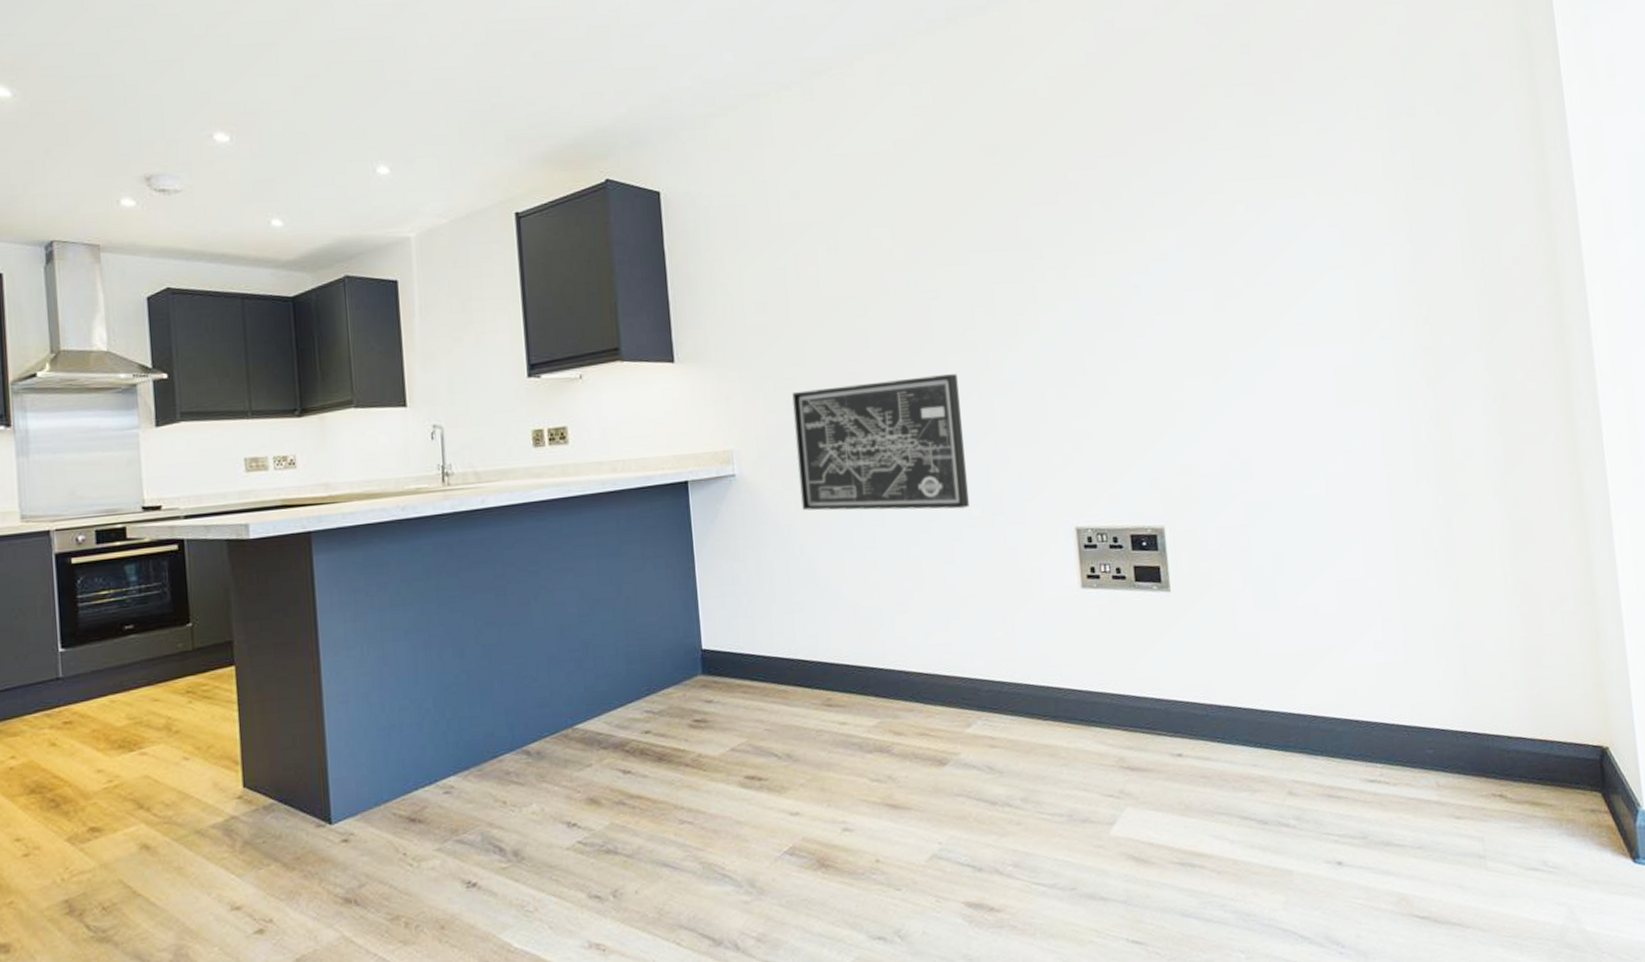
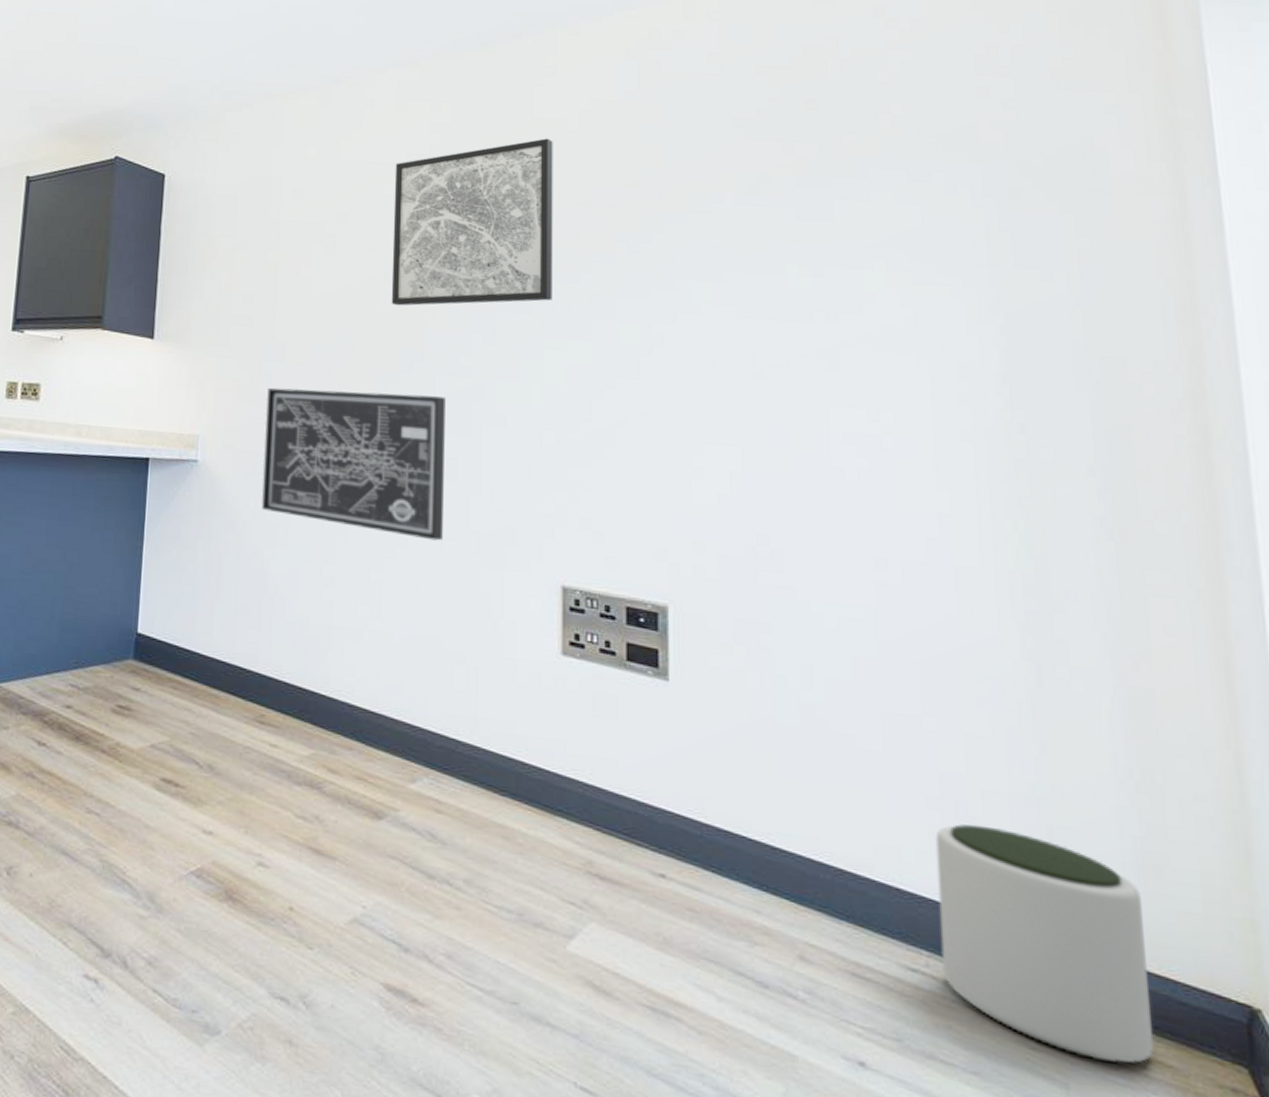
wall art: none [884,109,1041,293] -> present [391,138,553,306]
plant pot: none [1381,654,1539,815] -> present [935,824,1153,1063]

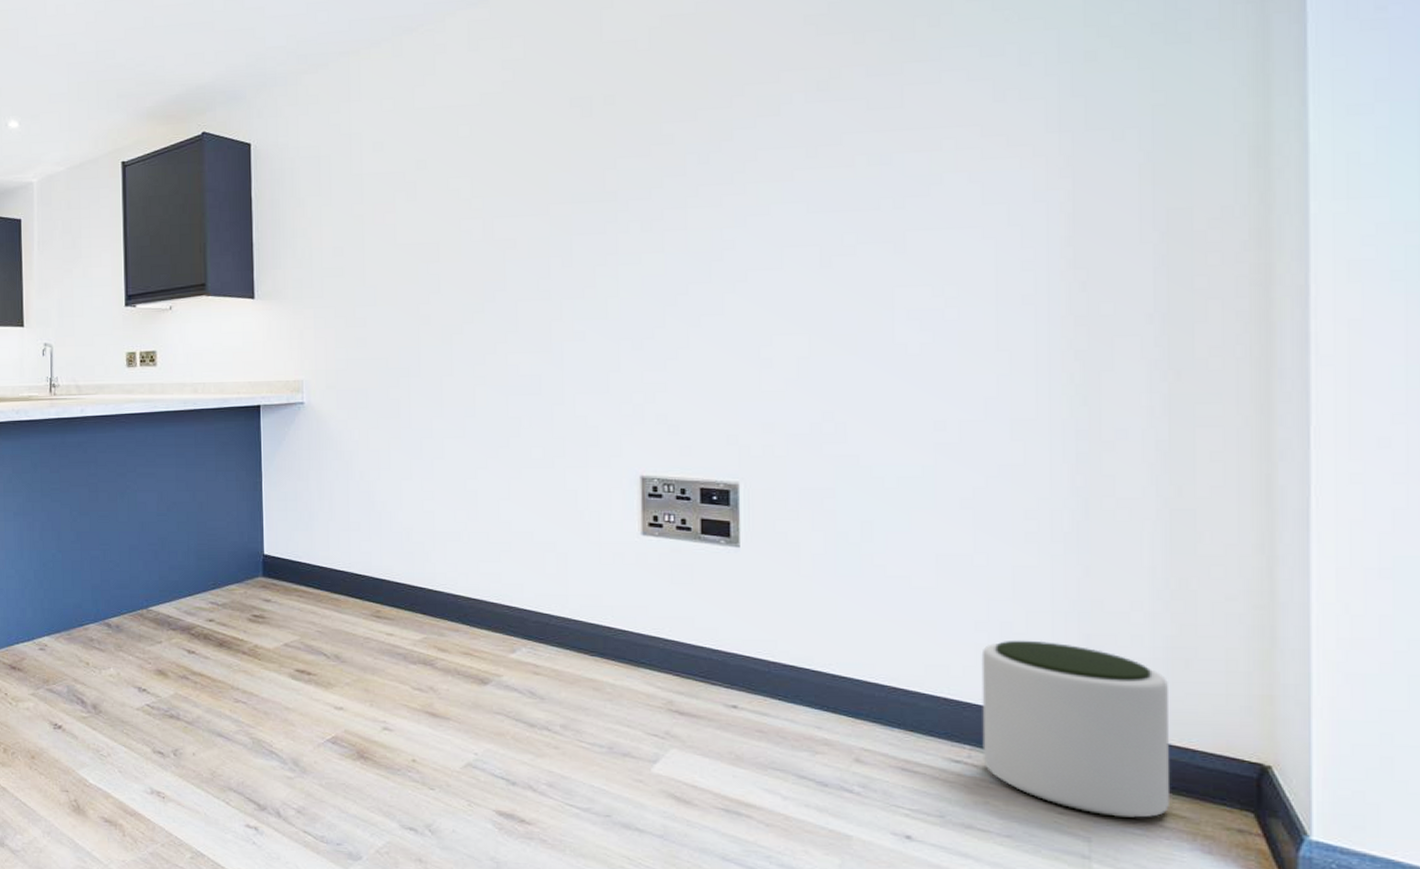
wall art: present [262,387,446,541] -> none [362,321,530,449]
wall art: present [391,138,553,306] -> none [469,60,626,242]

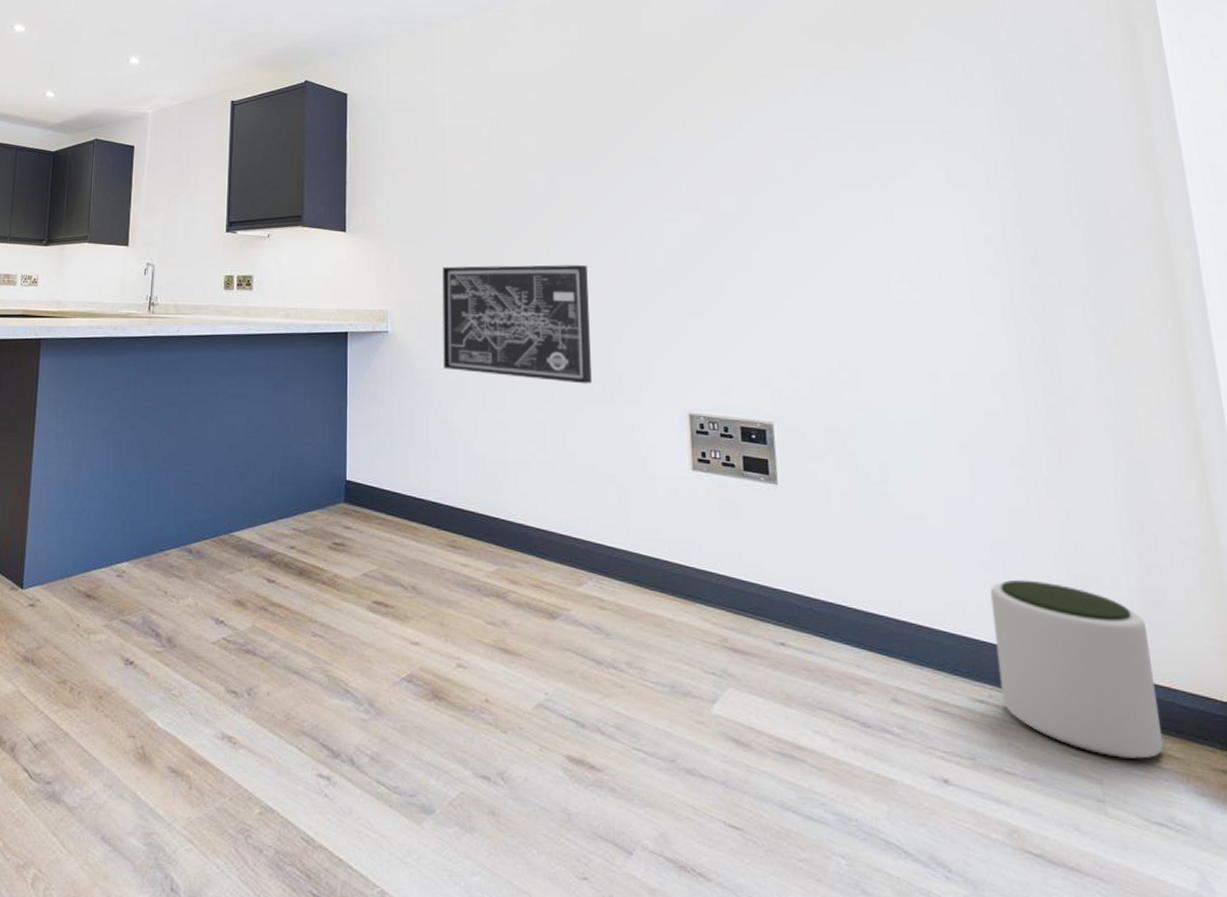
wall art: none [362,321,530,449] -> present [442,265,592,384]

